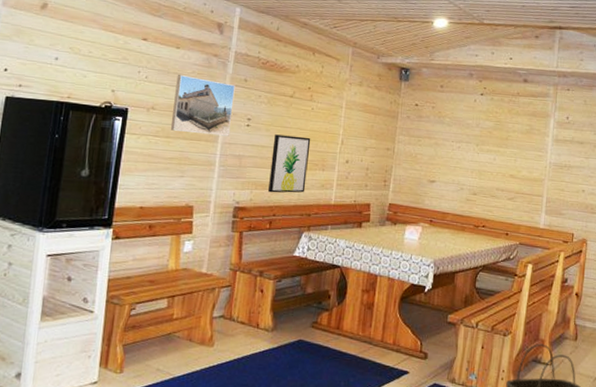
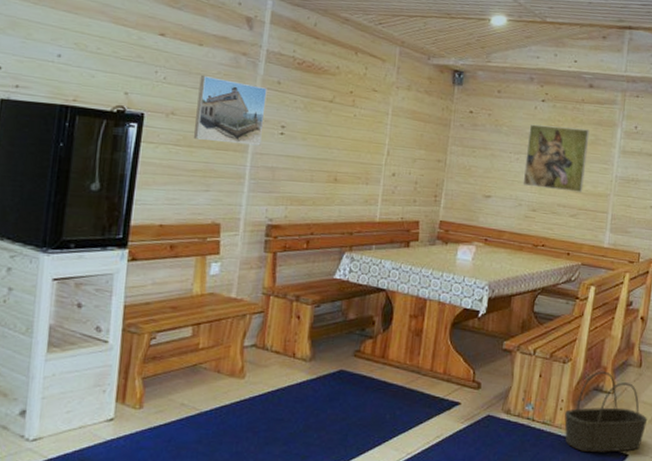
wall art: present [268,134,311,193] -> none [305,144,353,210]
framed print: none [464,115,525,177] -> present [523,124,590,192]

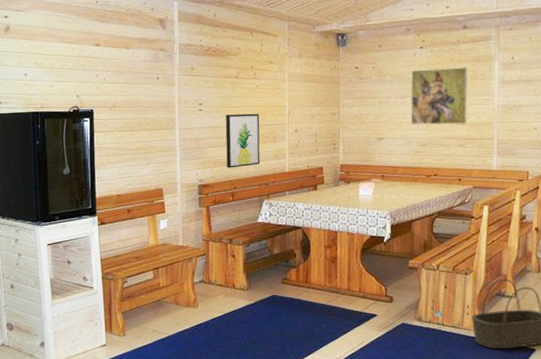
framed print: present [193,76,267,146] -> none [131,72,185,124]
wall art: none [305,144,353,210] -> present [225,113,261,168]

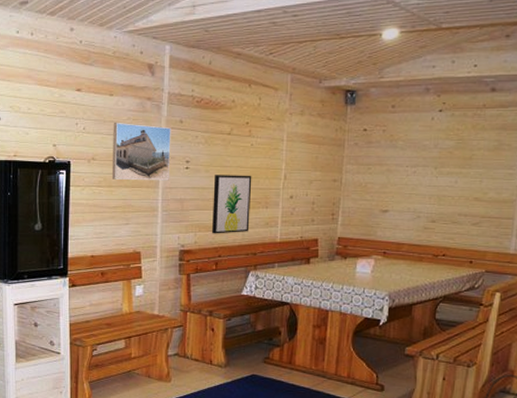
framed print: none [131,72,185,124] -> present [111,123,171,181]
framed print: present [410,67,468,125] -> none [421,135,492,200]

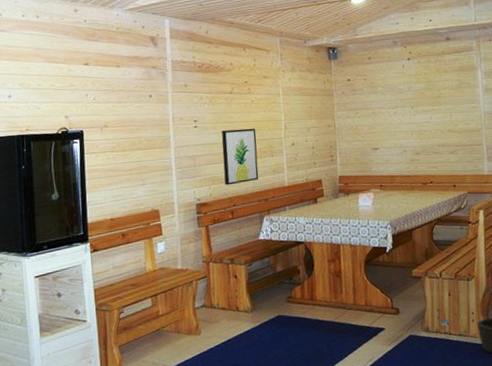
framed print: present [111,123,171,181] -> none [122,90,180,144]

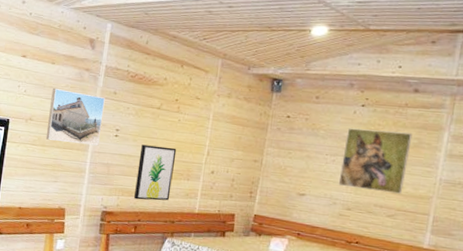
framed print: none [122,90,180,144] -> present [45,88,105,146]
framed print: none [401,76,457,134] -> present [338,128,413,194]

